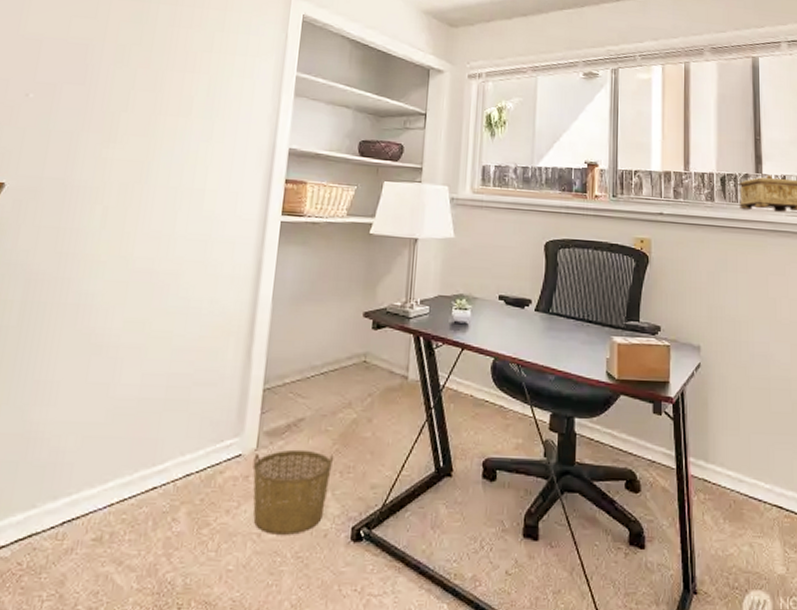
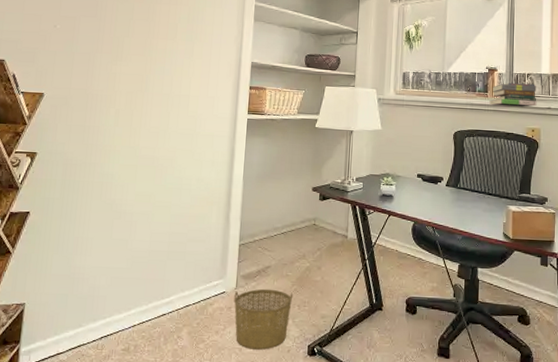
books: none [589,181,646,212] -> present [489,82,537,107]

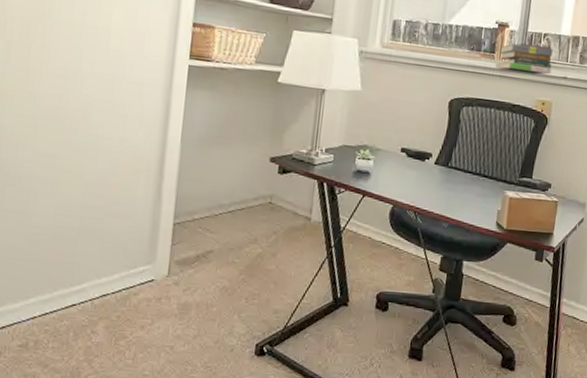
basket: present [234,288,292,350] -> none [164,277,239,349]

